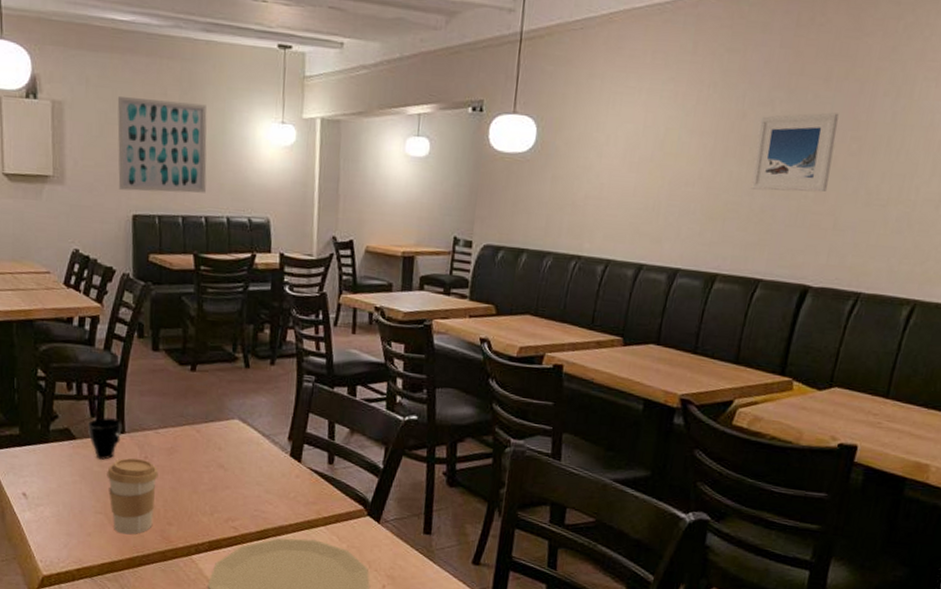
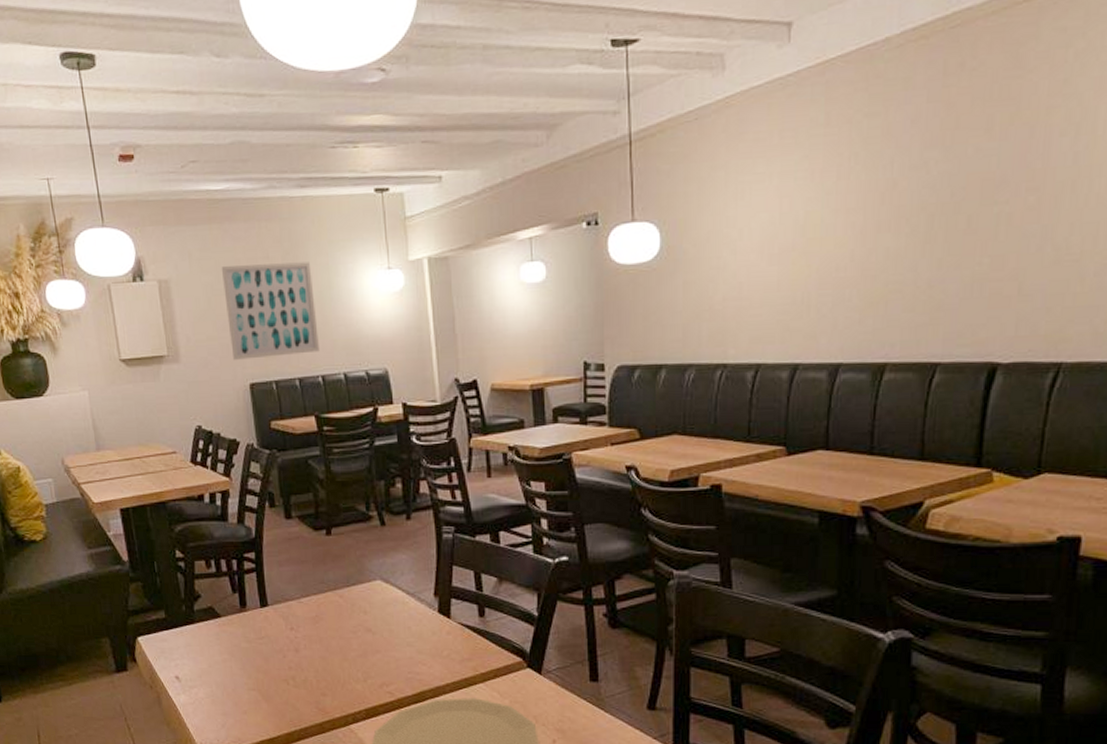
cup: present [88,417,121,460] -> none [231,592,265,635]
coffee cup: present [107,458,159,535] -> none [255,630,307,709]
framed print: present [750,112,839,192] -> none [912,164,1008,264]

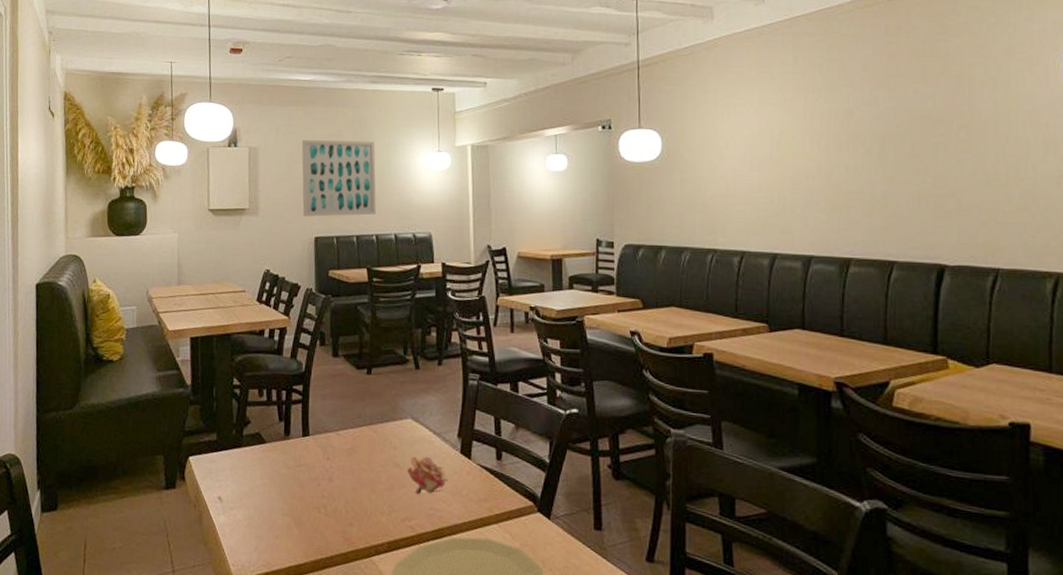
flower: none [381,618,426,659] -> present [407,456,448,495]

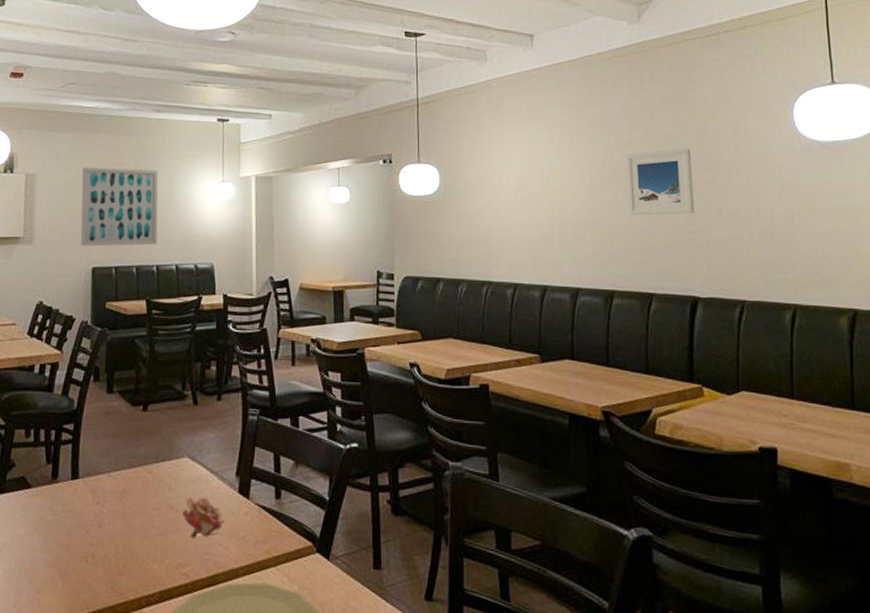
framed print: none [867,105,945,179] -> present [626,148,695,215]

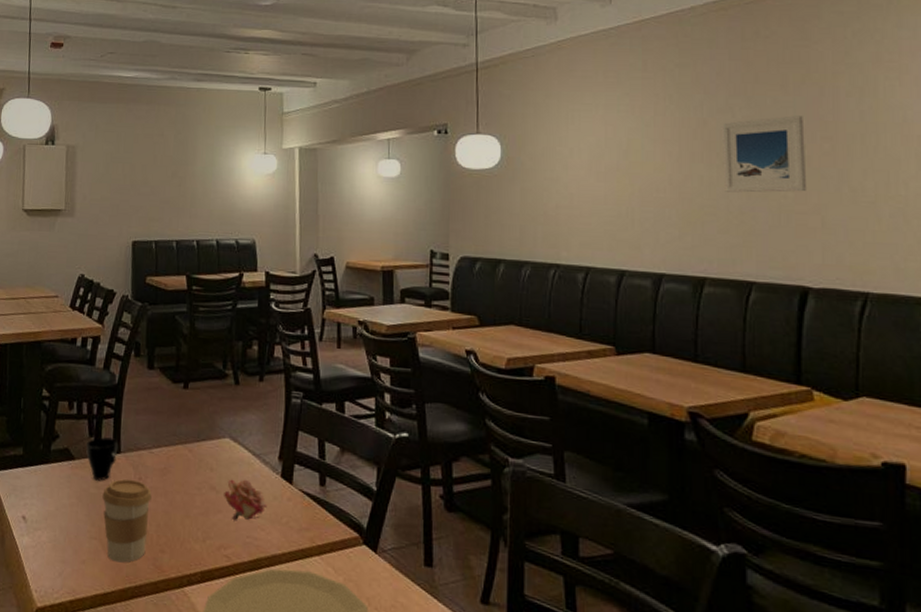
cup: none [43,463,76,508] -> present [86,437,118,481]
coffee cup: none [59,504,111,589] -> present [102,479,152,563]
wall art: present [80,168,159,247] -> none [120,139,198,220]

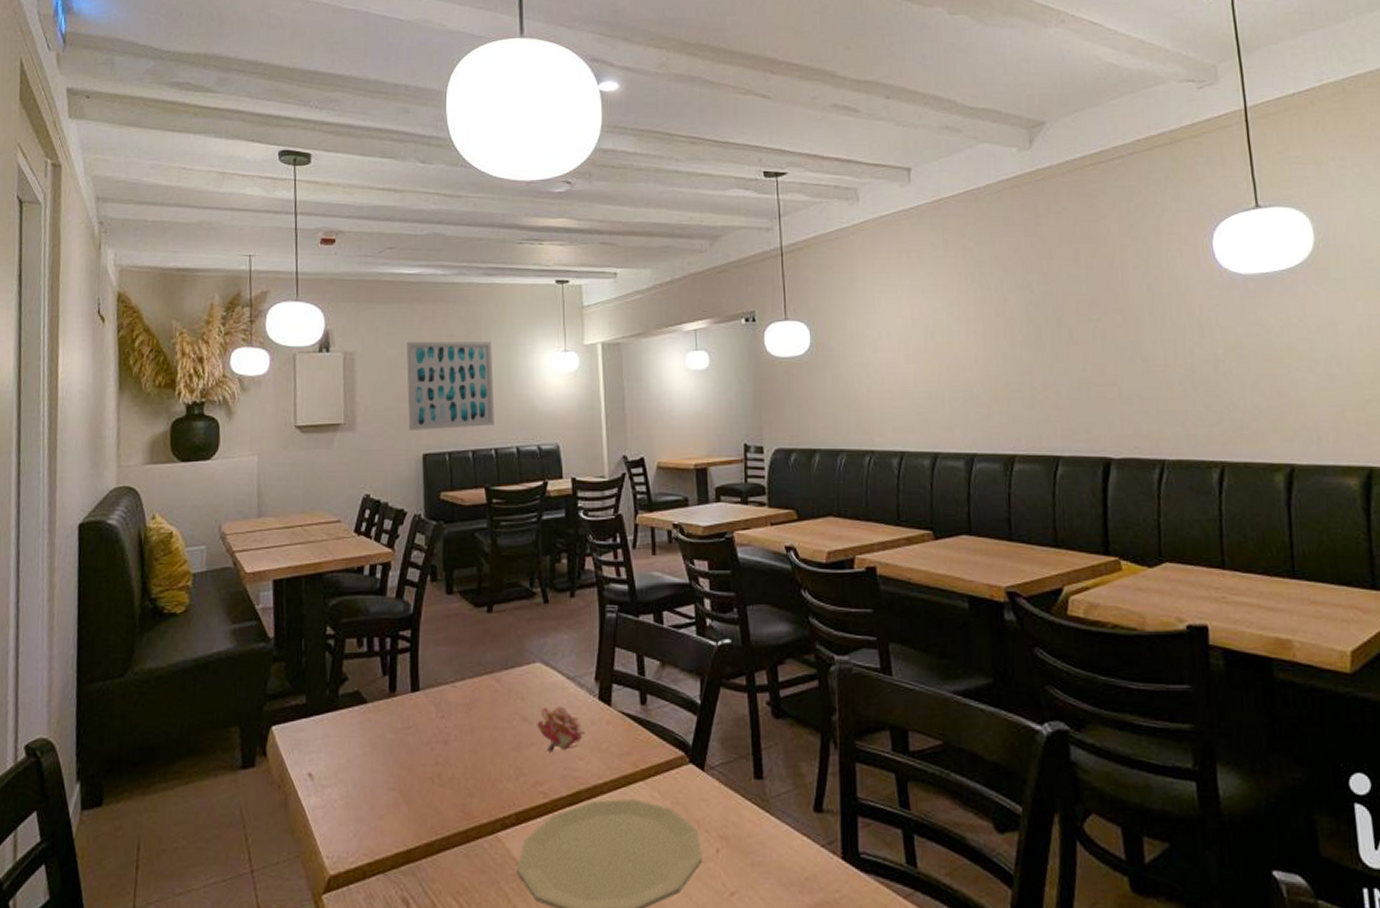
cup: present [86,437,118,481] -> none [380,675,415,724]
coffee cup: present [102,479,152,563] -> none [400,718,457,813]
wall art: none [120,139,198,220] -> present [406,341,494,430]
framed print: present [722,115,807,193] -> none [1022,289,1104,368]

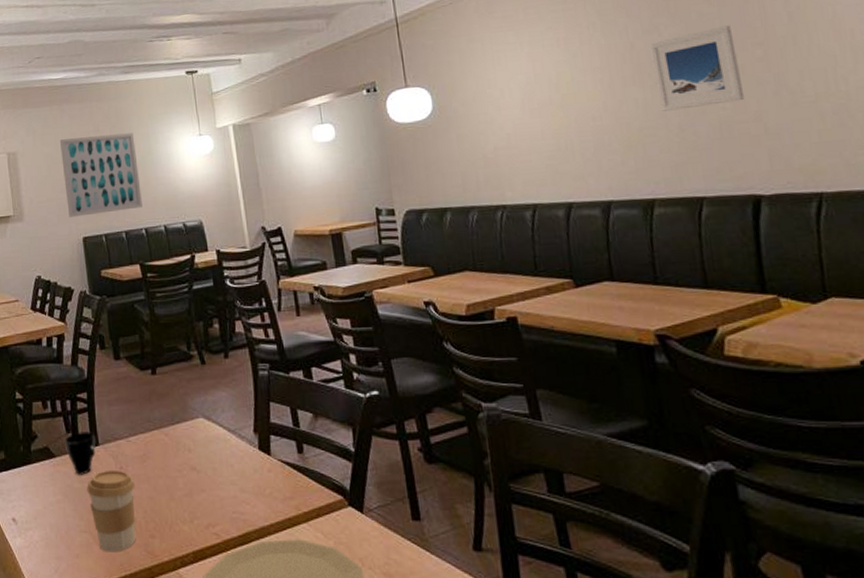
cup: none [380,675,415,724] -> present [65,432,96,475]
coffee cup: none [400,718,457,813] -> present [87,469,136,552]
flower: present [537,706,585,753] -> none [205,456,249,498]
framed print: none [1022,289,1104,368] -> present [650,25,745,112]

